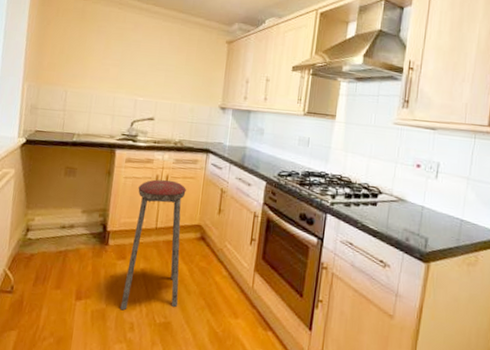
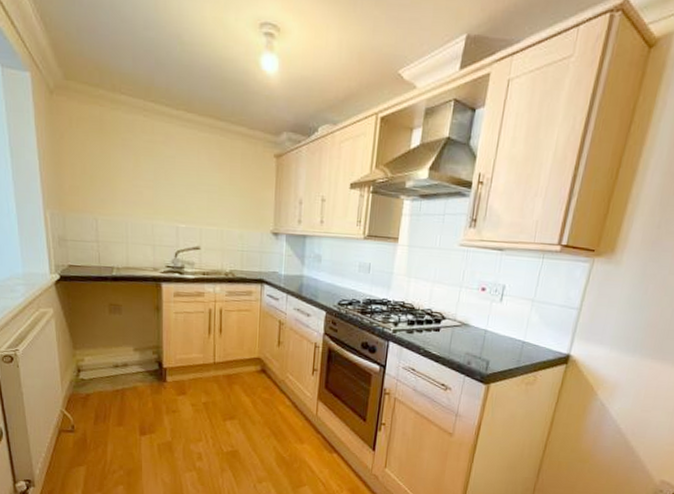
music stool: present [120,179,186,311] -> none [186,313,244,442]

